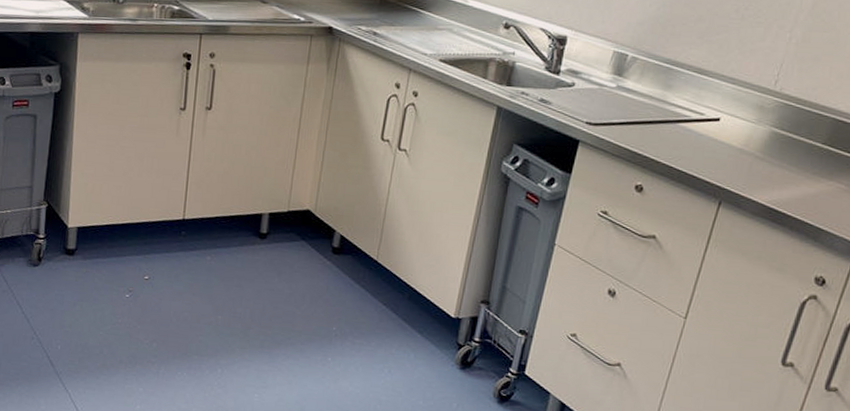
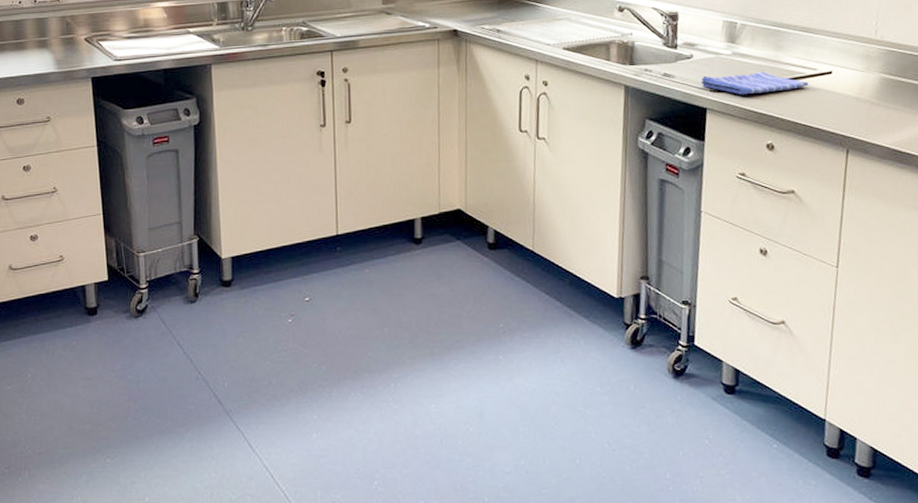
dish towel: none [578,106,692,133] -> present [700,71,809,95]

